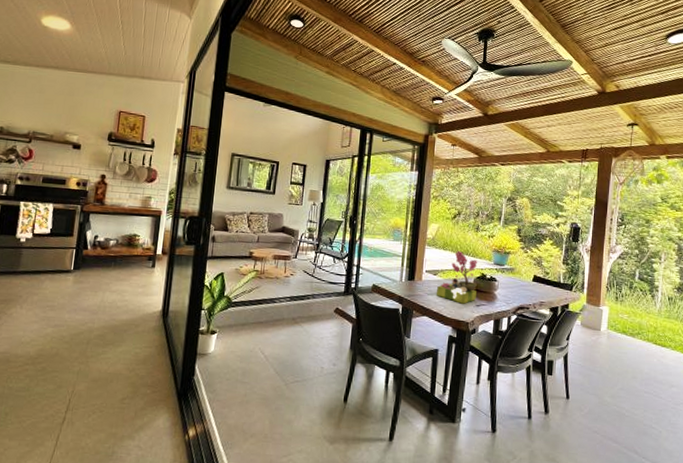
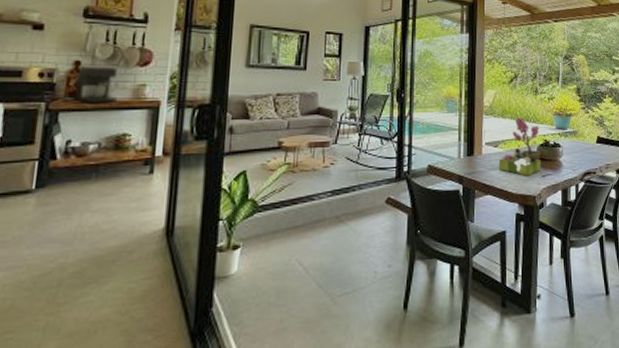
coffee maker: none [101,179,132,210] -> present [74,65,118,104]

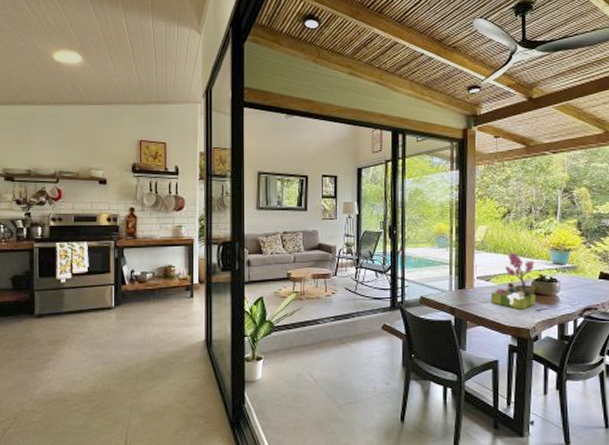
coffee maker: present [74,65,118,104] -> none [133,211,162,242]

